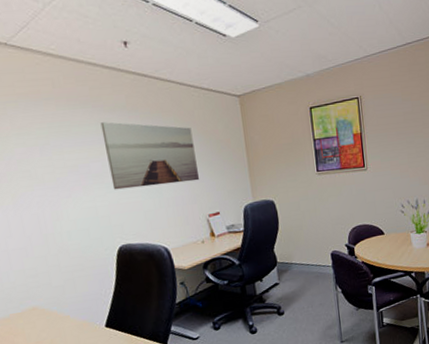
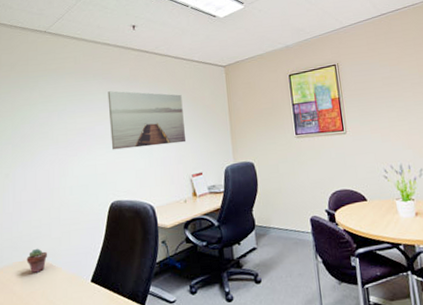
potted succulent: none [25,298,51,324] -> present [26,248,48,273]

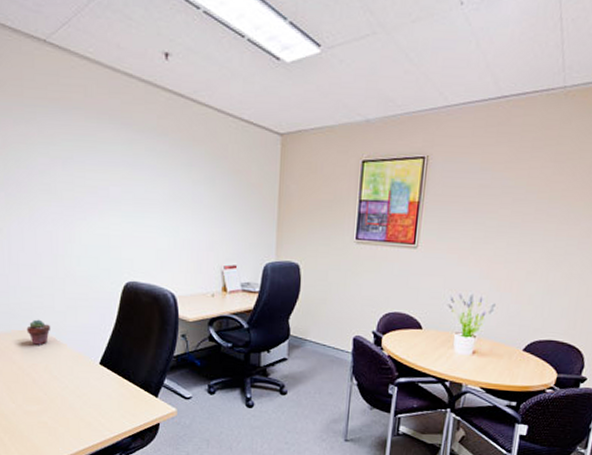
wall art: present [107,91,187,150] -> none [127,143,222,226]

